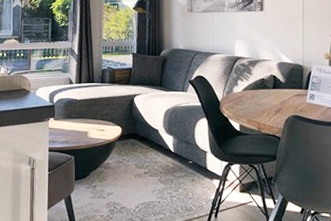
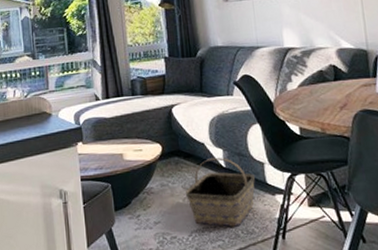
basket: none [137,143,198,204] -> present [185,158,256,227]

